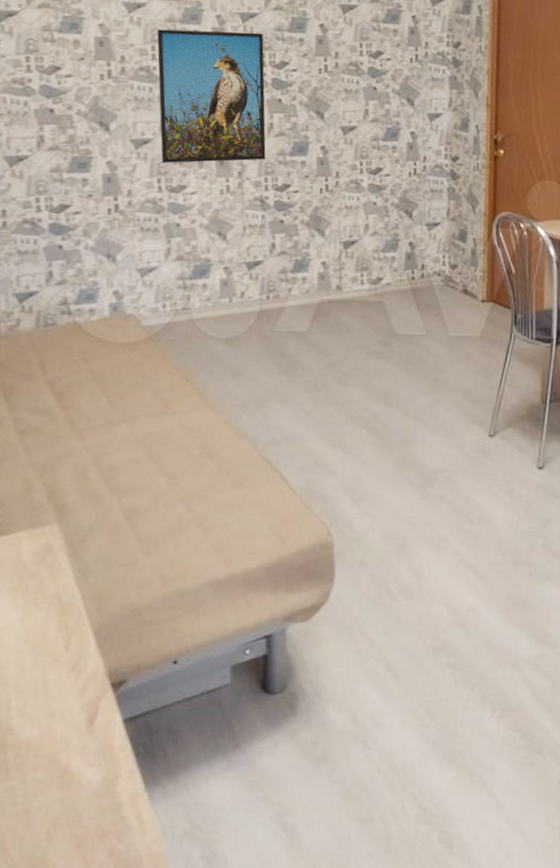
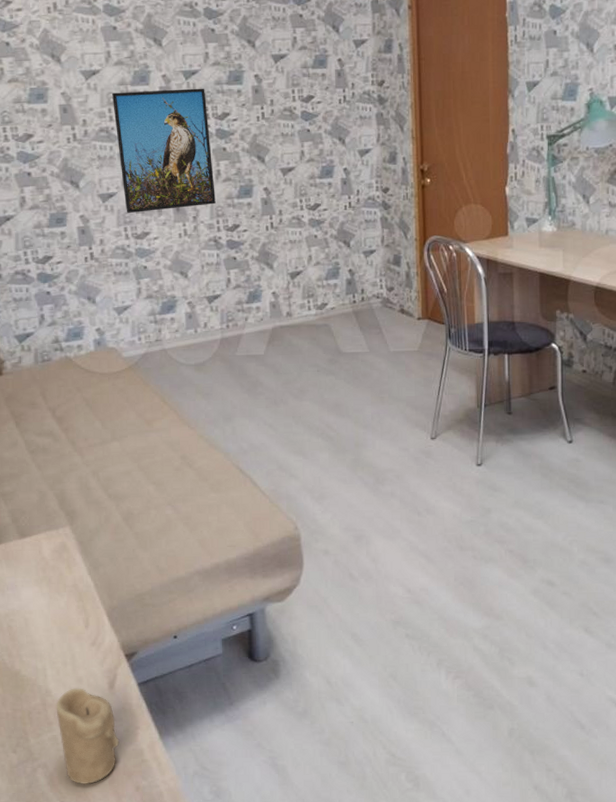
candle: none [17,724,94,850] -> present [56,688,120,785]

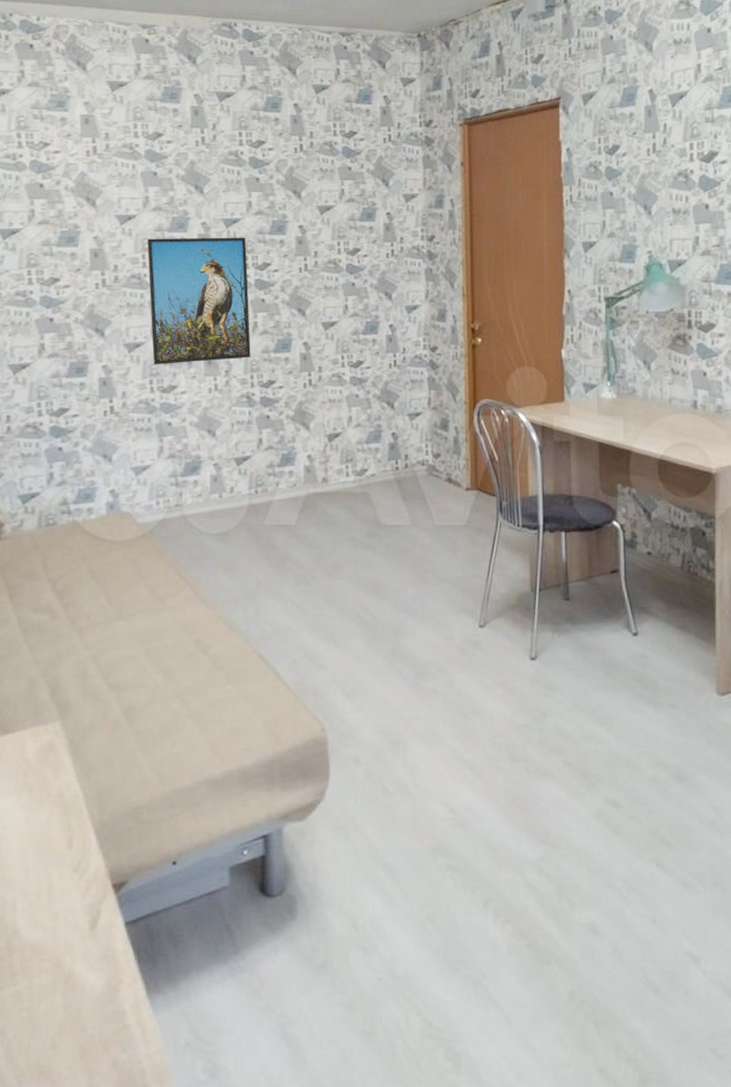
candle: present [56,688,120,785] -> none [23,927,97,1058]

